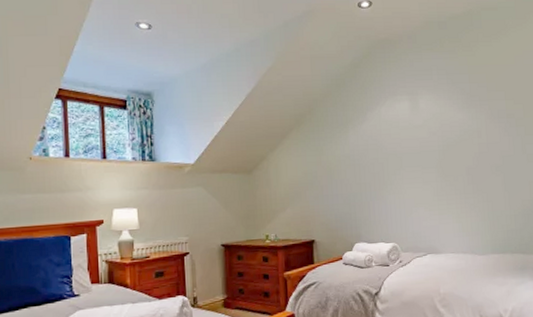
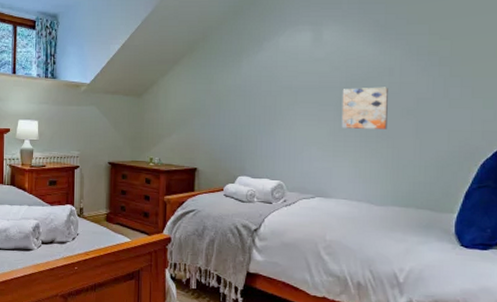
wall art: none [441,147,481,188] -> present [341,87,388,129]

